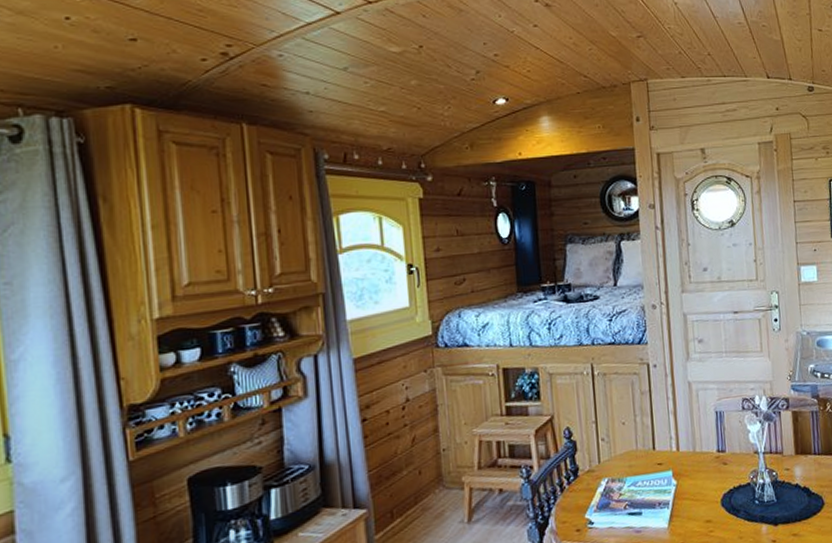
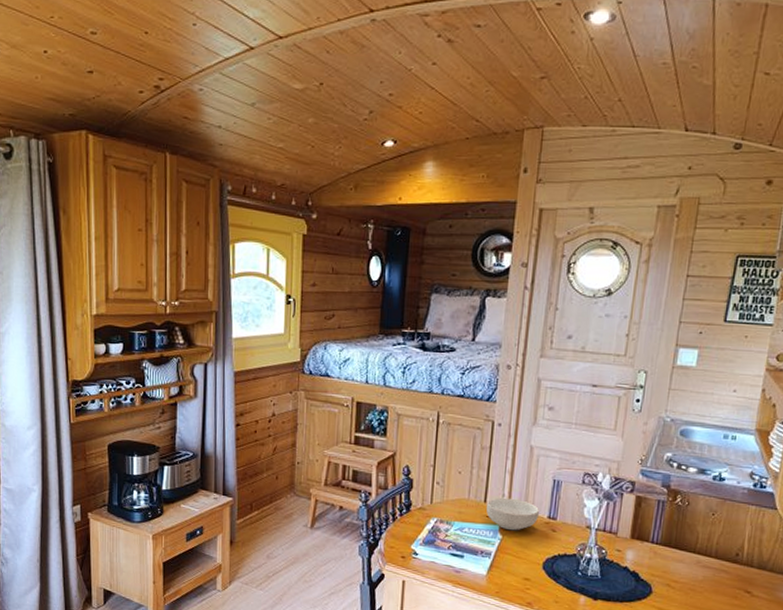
cereal bowl: none [655,439,708,474] -> present [486,497,539,531]

